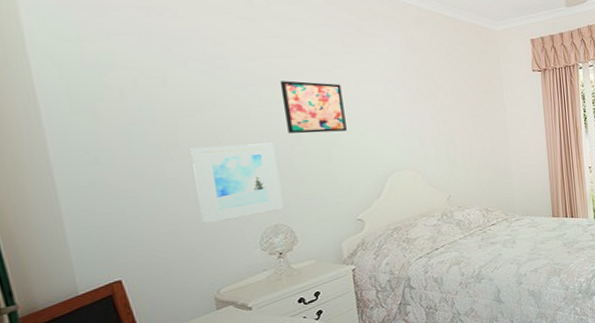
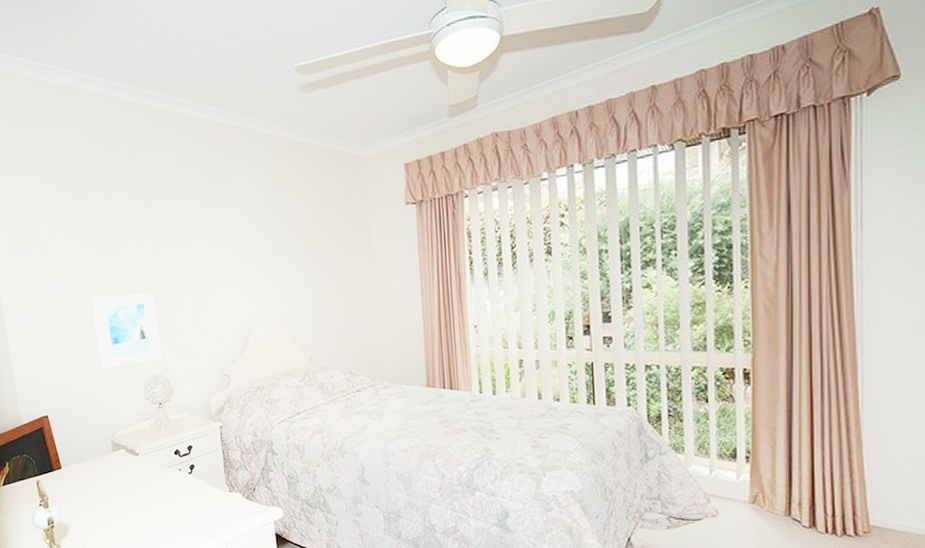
wall art: present [279,81,347,134] -> none [158,228,214,283]

